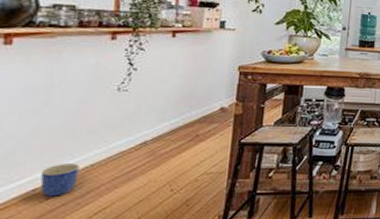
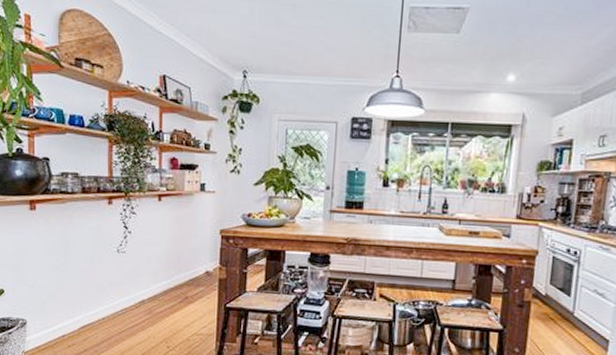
planter: present [40,164,79,197] -> none [67,315,94,343]

